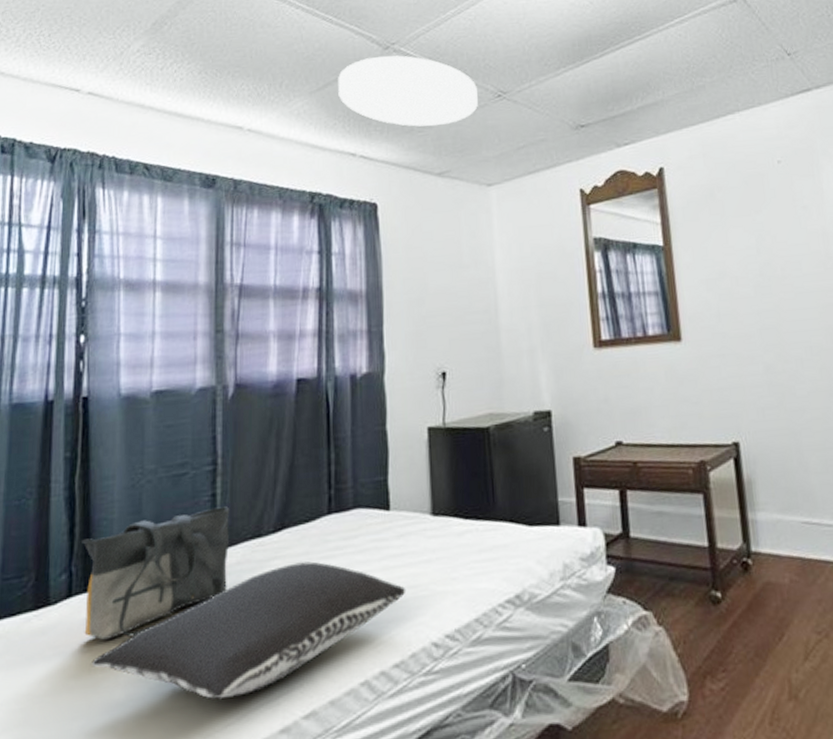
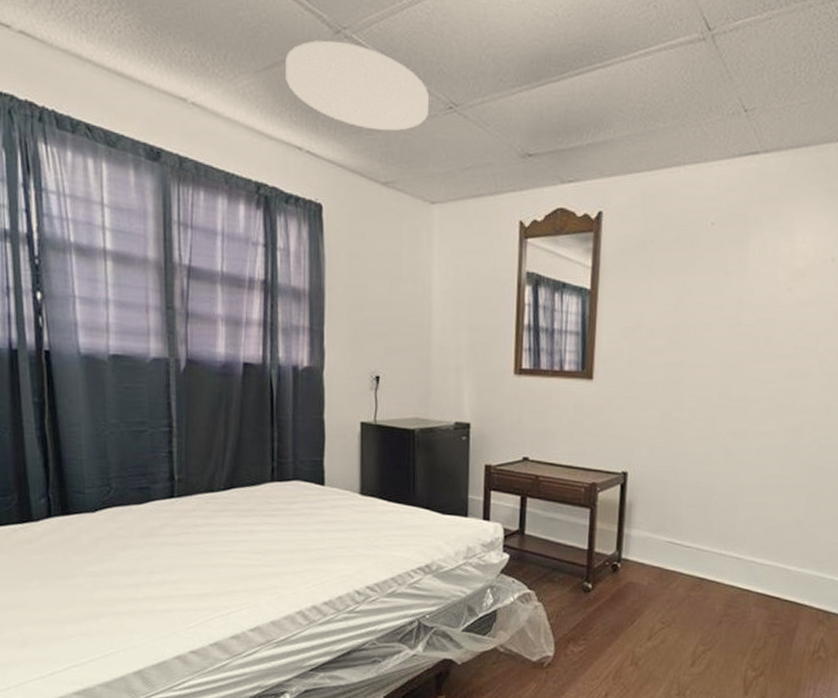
tote bag: present [80,506,230,641] -> none [55,463,186,555]
pillow: present [91,561,406,700] -> none [73,516,336,610]

